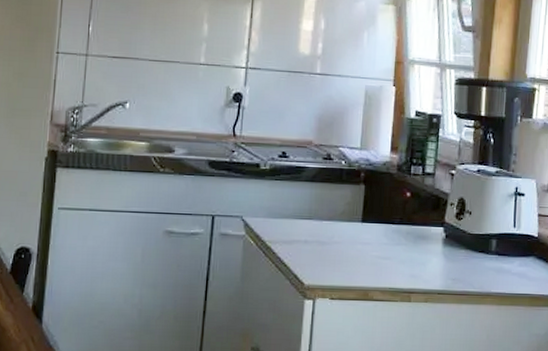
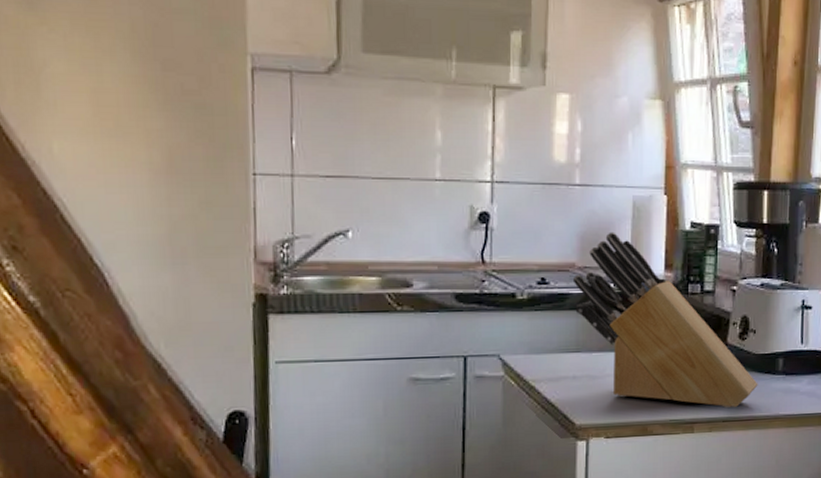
knife block: none [309,115,472,282] -> present [572,232,758,409]

